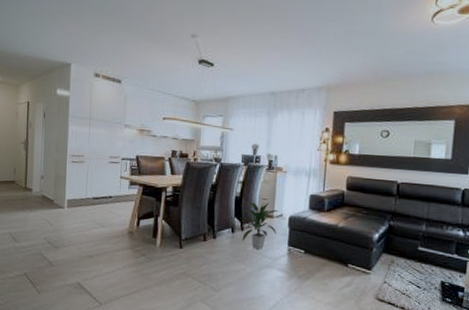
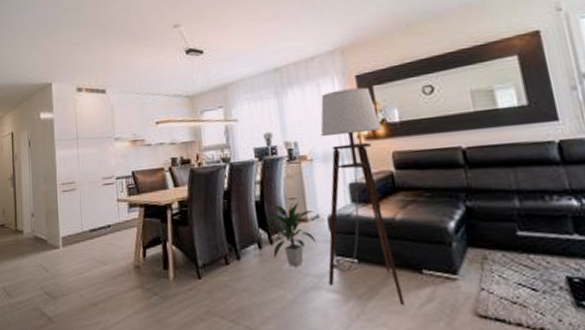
floor lamp: none [280,120,344,287] -> present [320,87,405,306]

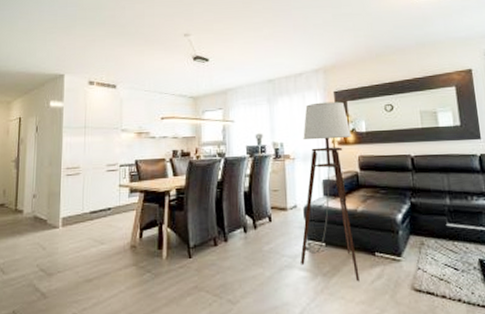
indoor plant: present [269,202,317,268] -> none [255,194,293,249]

